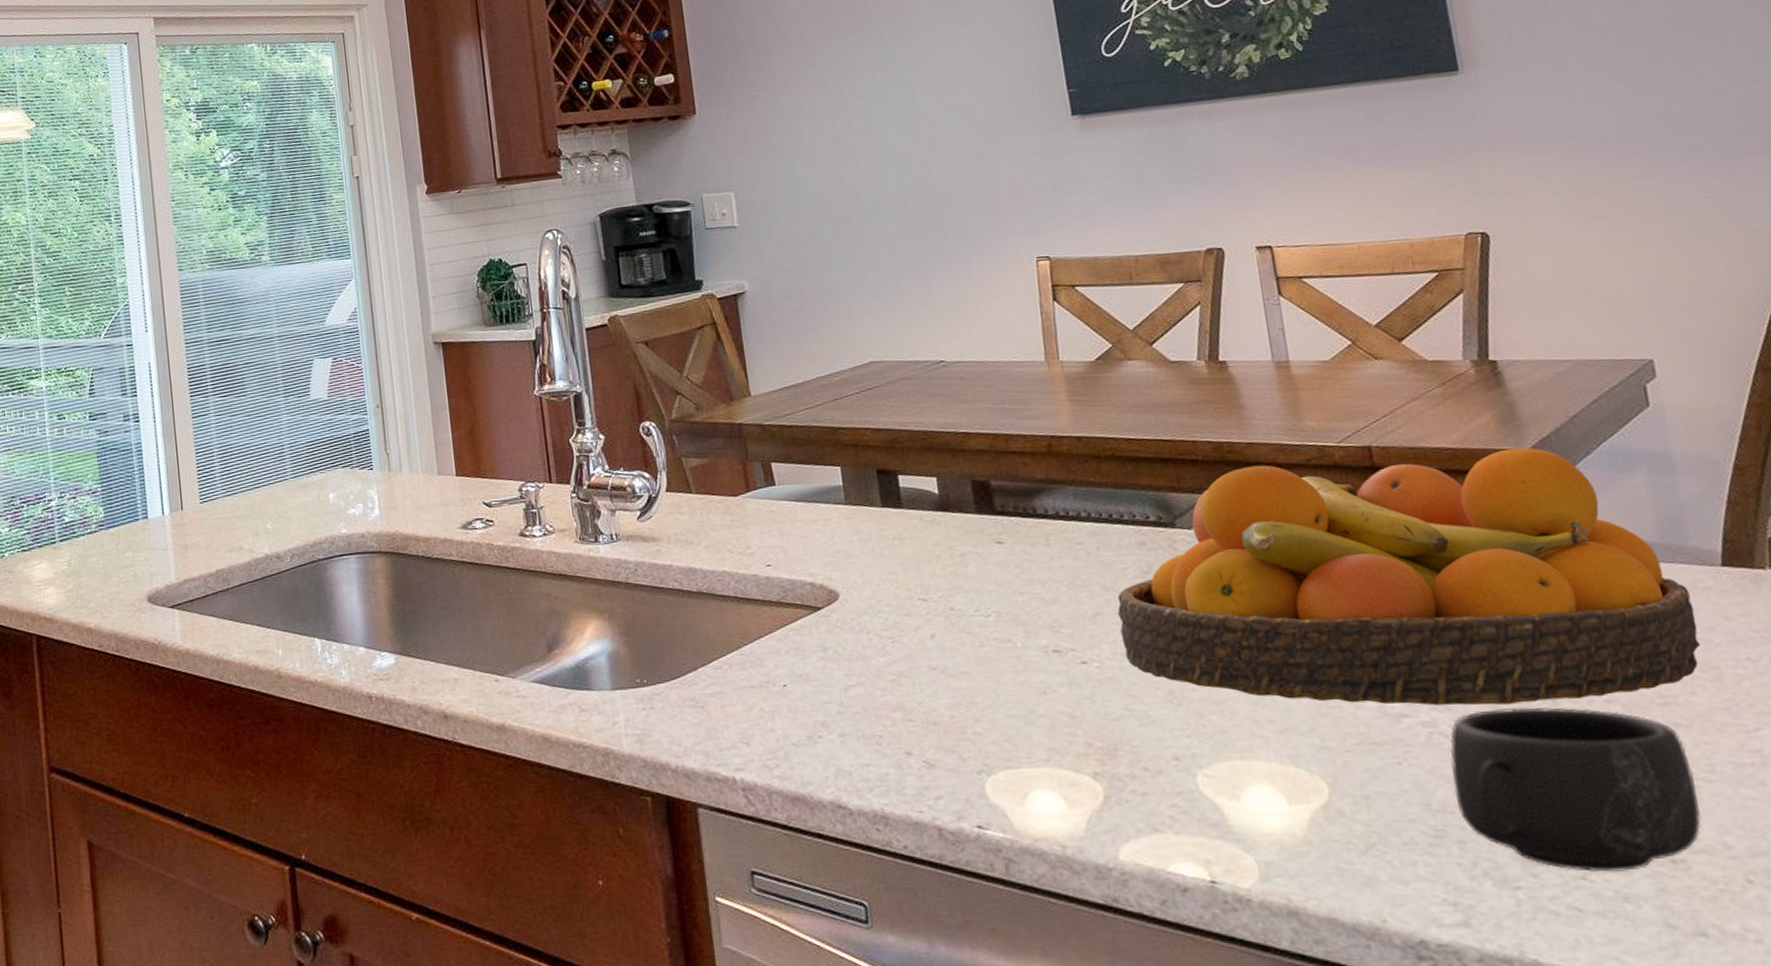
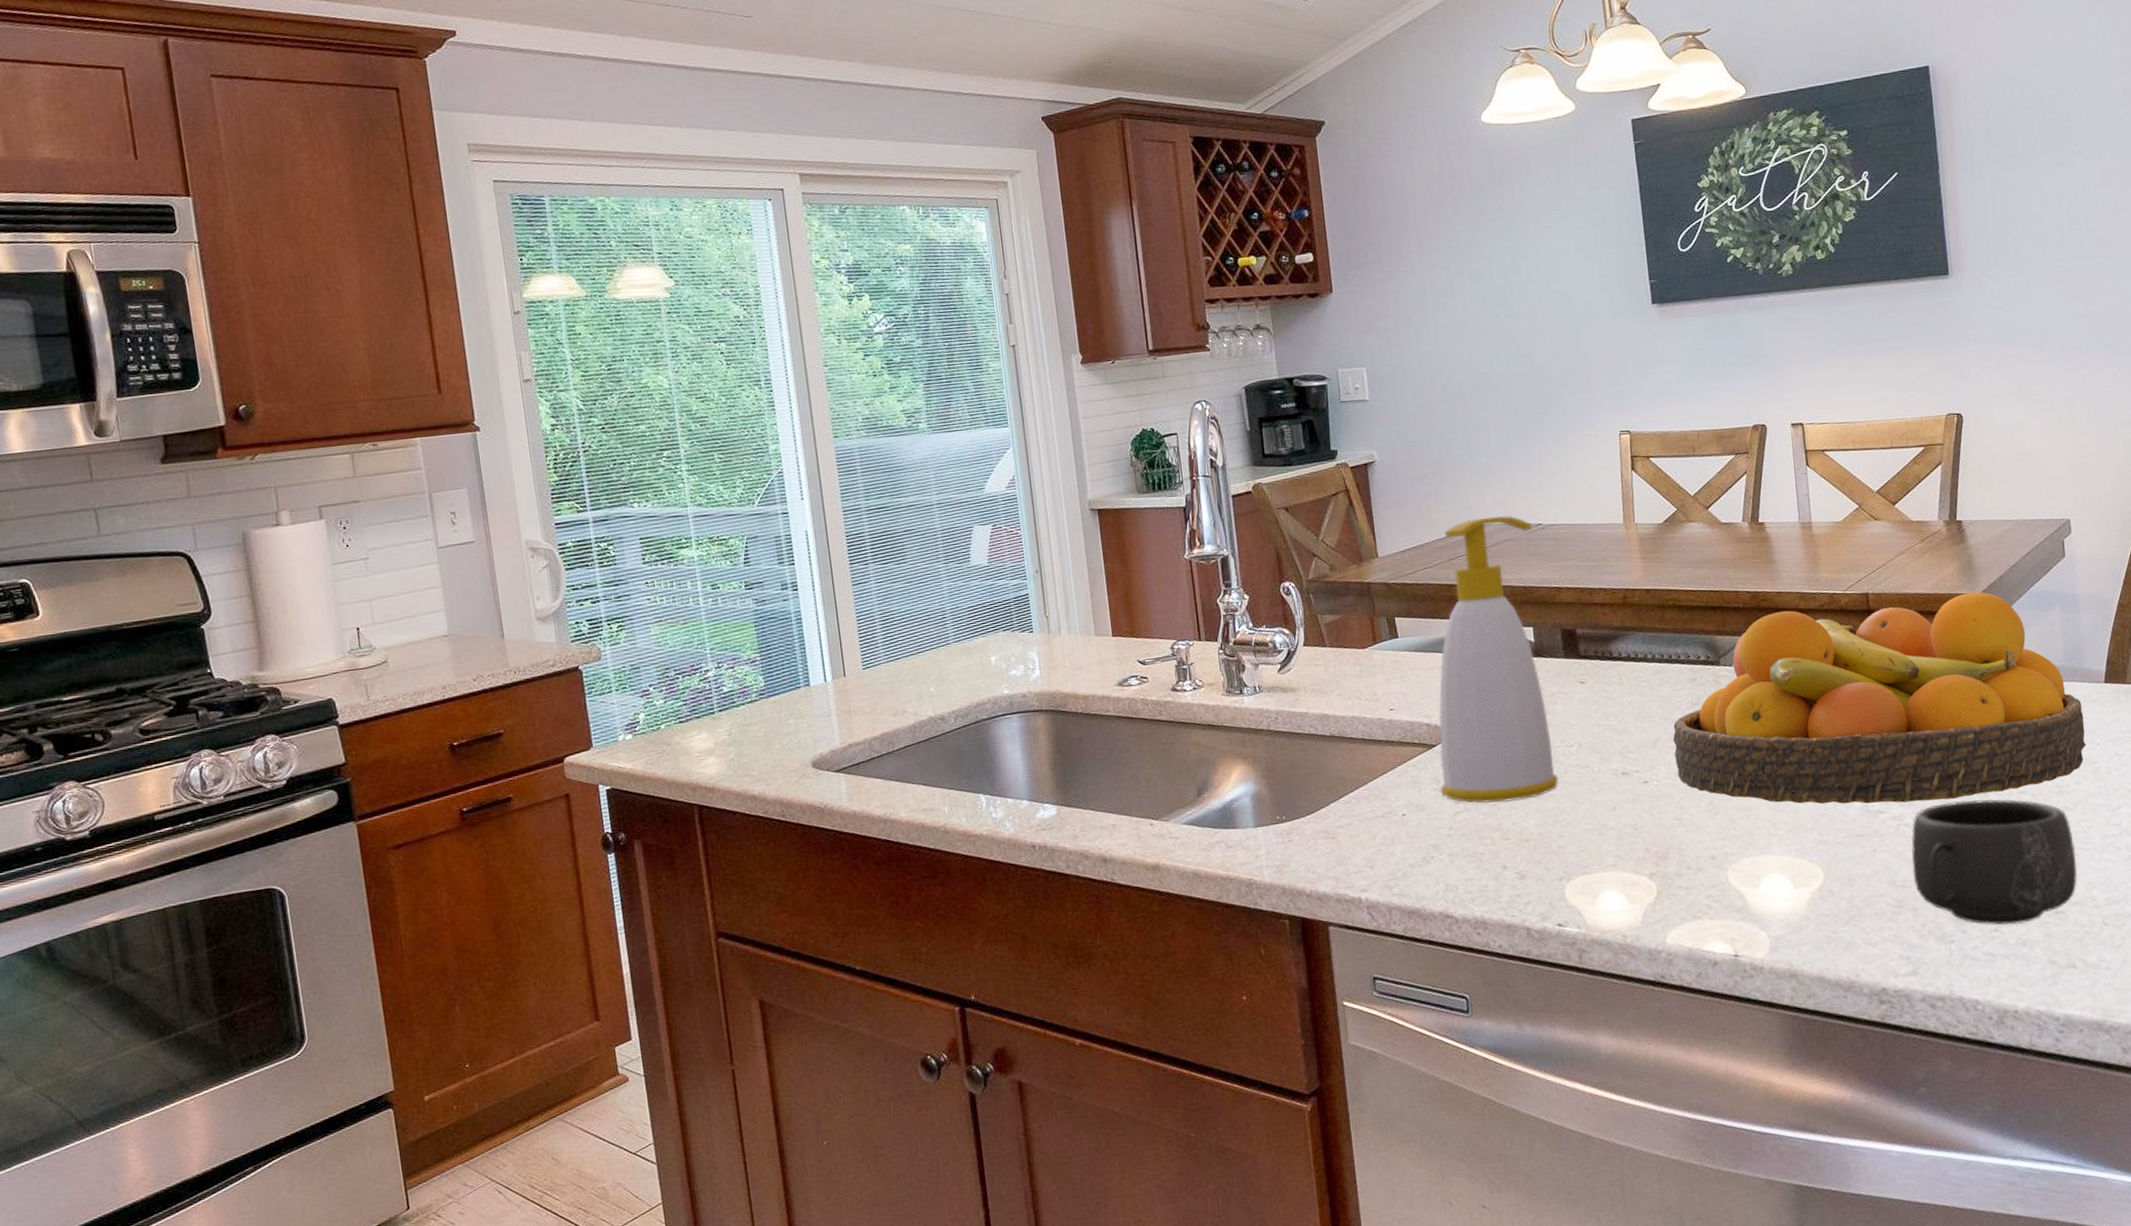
soap bottle: none [824,351,974,678] -> present [1439,516,1559,804]

